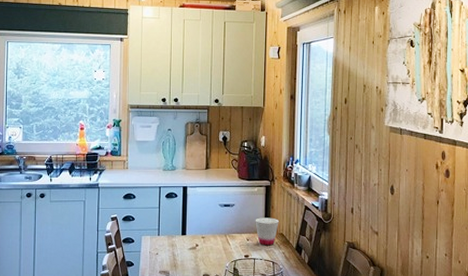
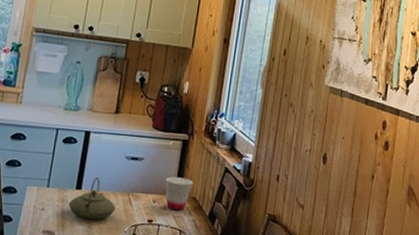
teapot: none [177,224,216,259] -> present [68,177,116,220]

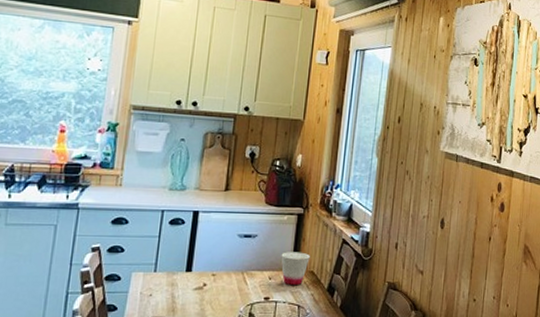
teapot: present [68,177,116,220] -> none [178,258,229,302]

